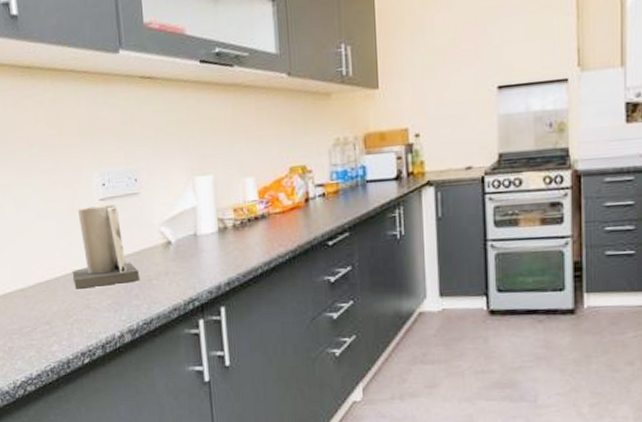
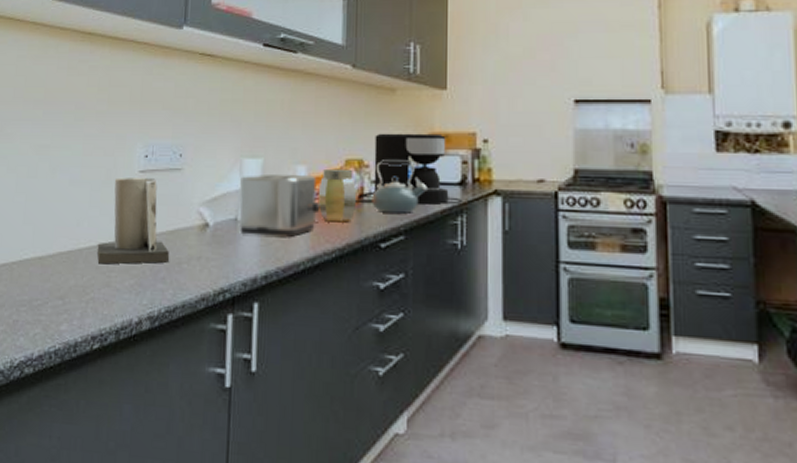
toaster: none [194,186,271,248] -> present [239,173,321,237]
jar: none [267,176,304,228] -> present [318,168,357,223]
coffee maker: none [302,133,399,206] -> present [355,133,463,205]
kettle: none [317,161,367,214] -> present [371,158,427,214]

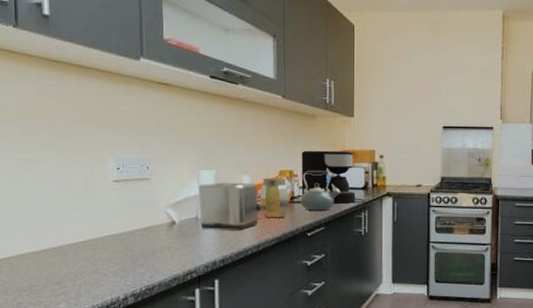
paper towel roll: present [97,178,170,265] -> none [83,186,146,256]

